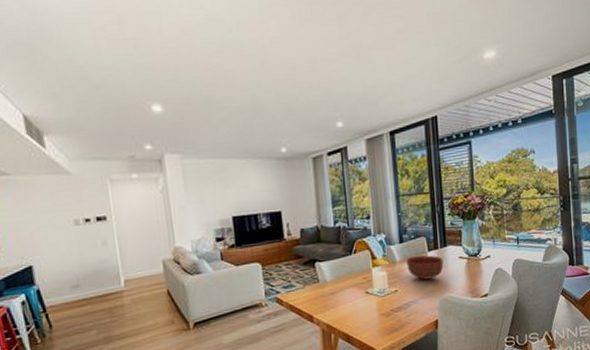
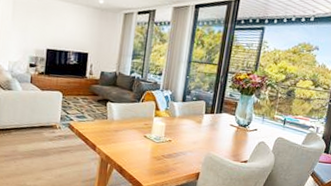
bowl: present [405,255,444,280] -> none [183,115,216,138]

